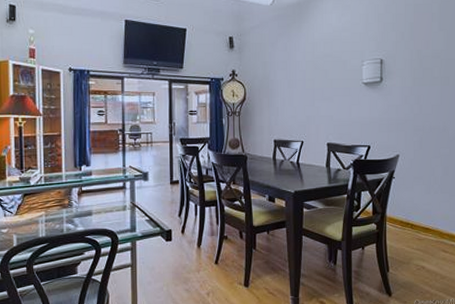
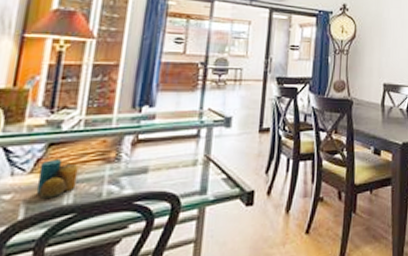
candle: none [20,204,46,232] -> present [36,158,79,198]

